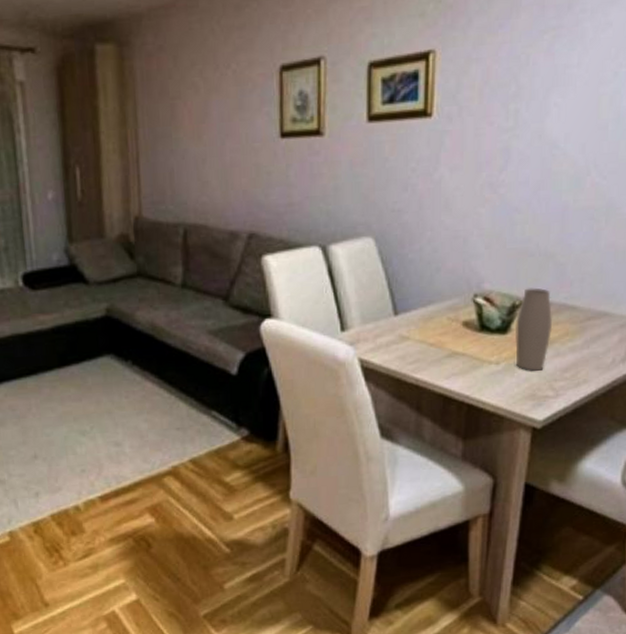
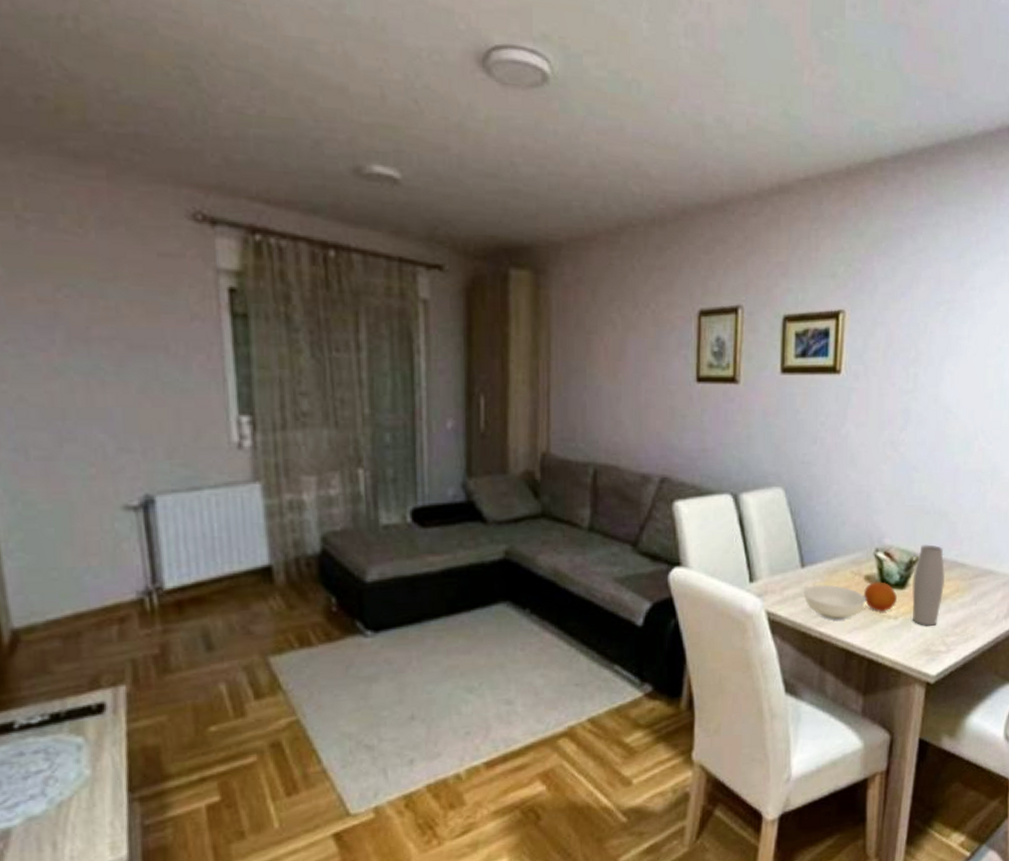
bowl: none [397,331,465,366] -> present [803,584,867,620]
fruit: none [461,327,498,358] -> present [863,581,897,612]

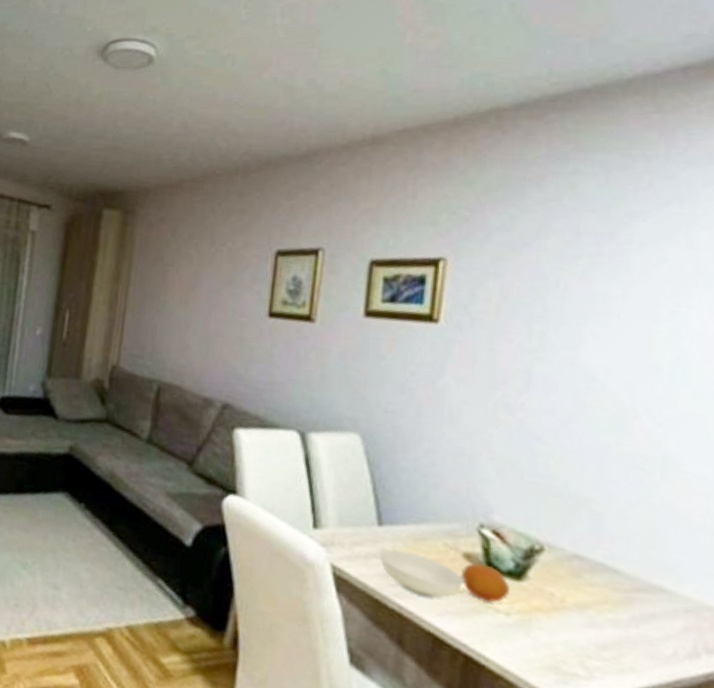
vase: present [912,544,945,626] -> none [532,532,586,639]

